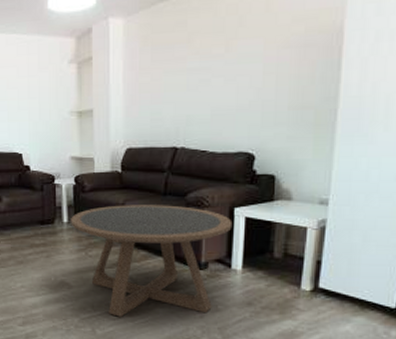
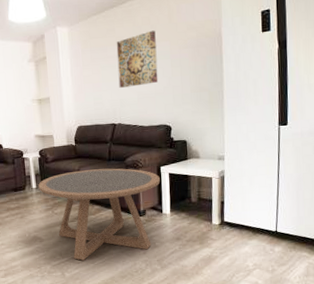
wall art: none [186,22,245,100] -> present [116,30,158,88]

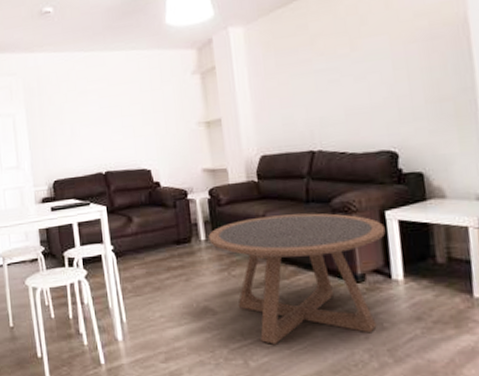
wall art: present [116,30,158,88] -> none [310,21,375,102]

